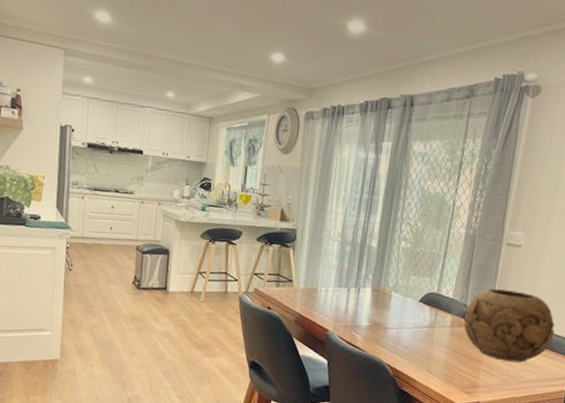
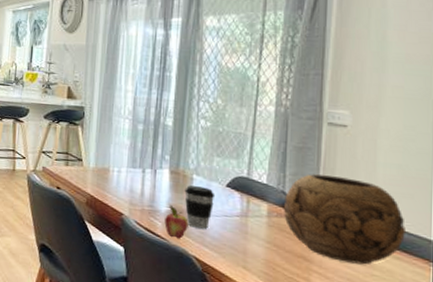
fruit: none [364,319,385,350] -> present [164,204,189,239]
coffee cup: none [383,302,409,340] -> present [184,185,216,229]

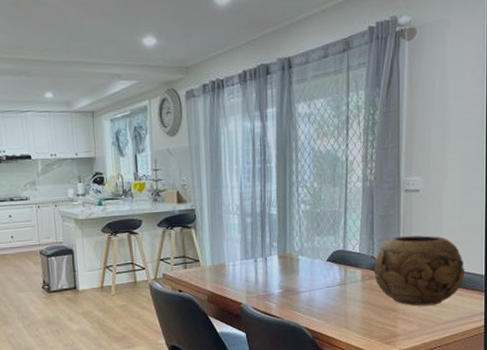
fruit: present [164,204,189,239] -> none [278,286,298,315]
coffee cup: present [184,185,216,229] -> none [292,265,319,303]

